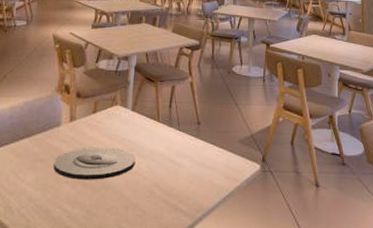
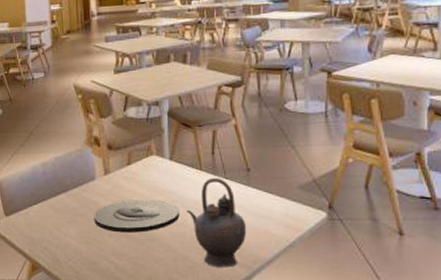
teapot: none [141,129,194,216] -> present [186,177,247,268]

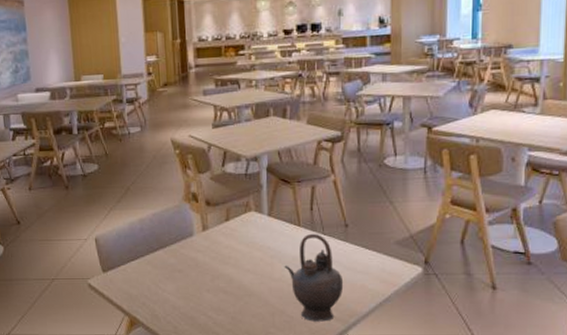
plate: present [94,199,180,233] -> none [192,255,278,288]

